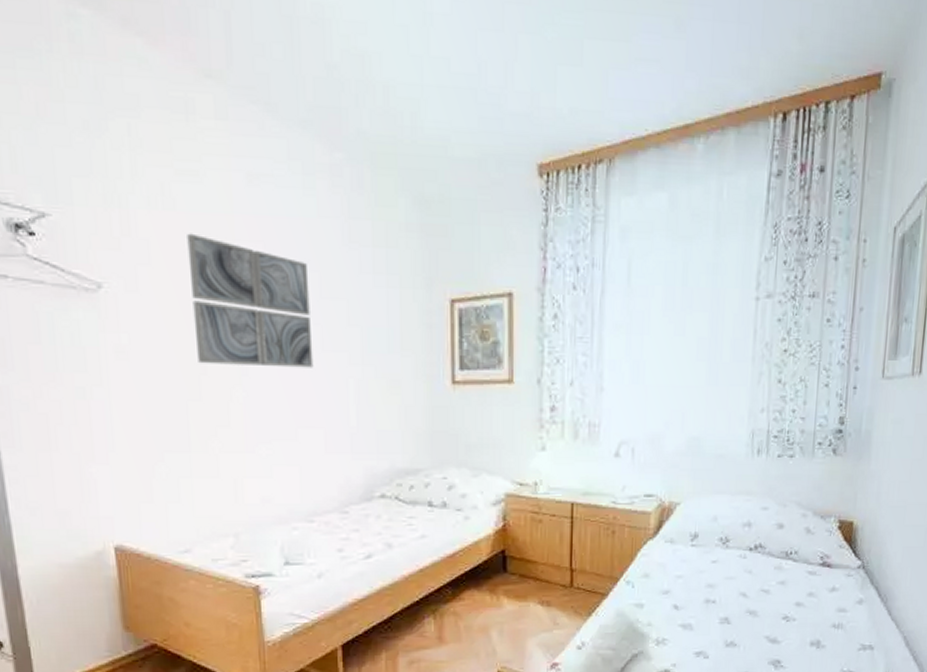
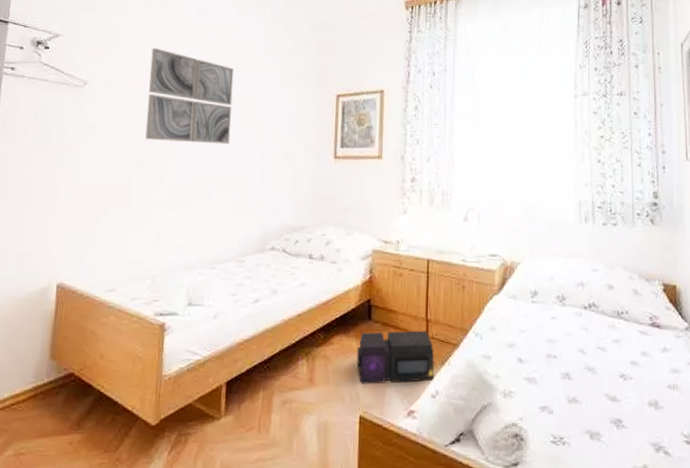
air purifier: none [492,581,581,640] -> present [357,330,435,384]

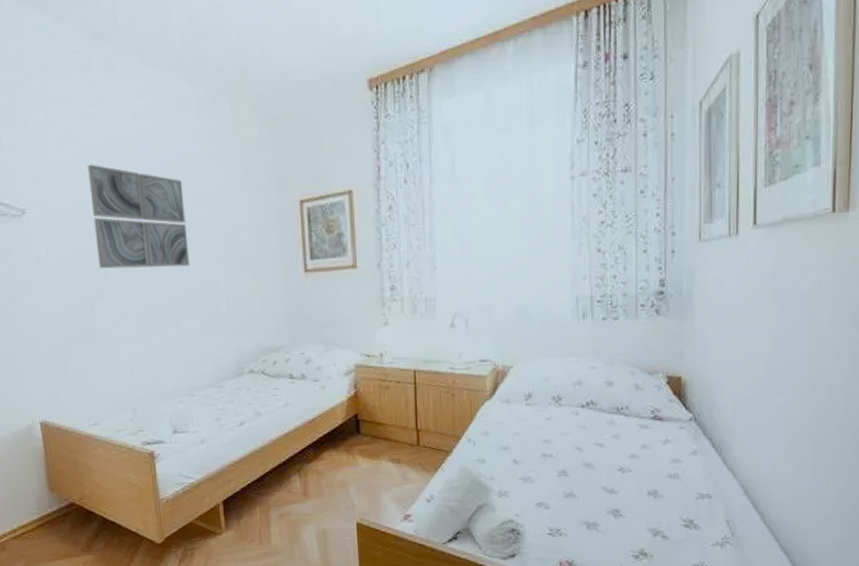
air purifier: present [357,330,435,384] -> none [349,440,429,494]

